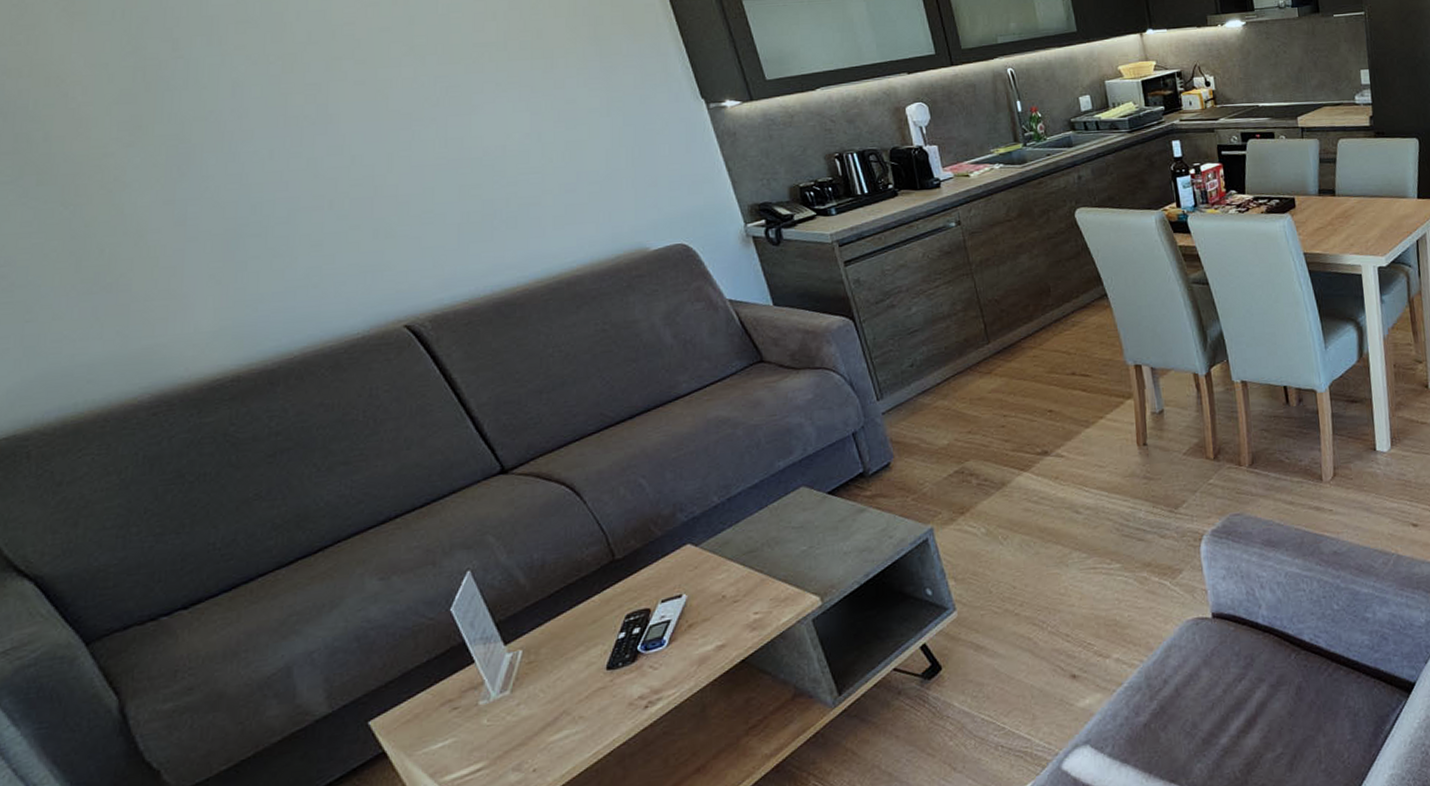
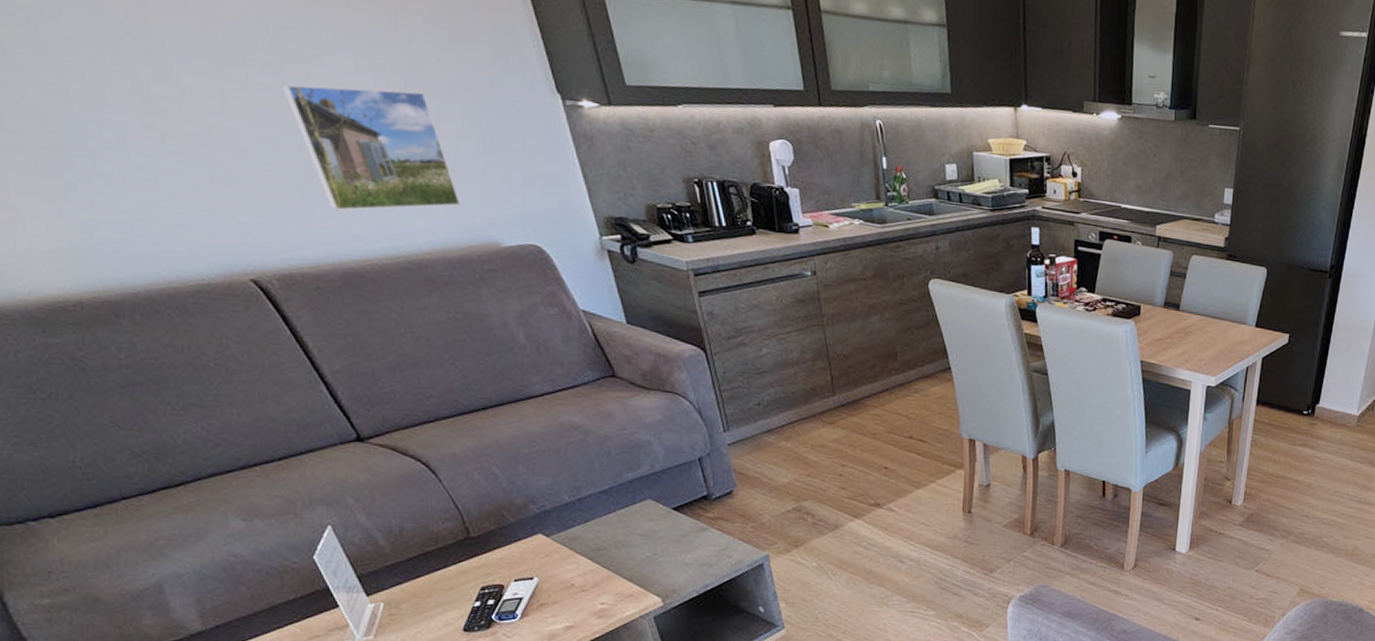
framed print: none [444,120,610,245] -> present [281,83,461,211]

